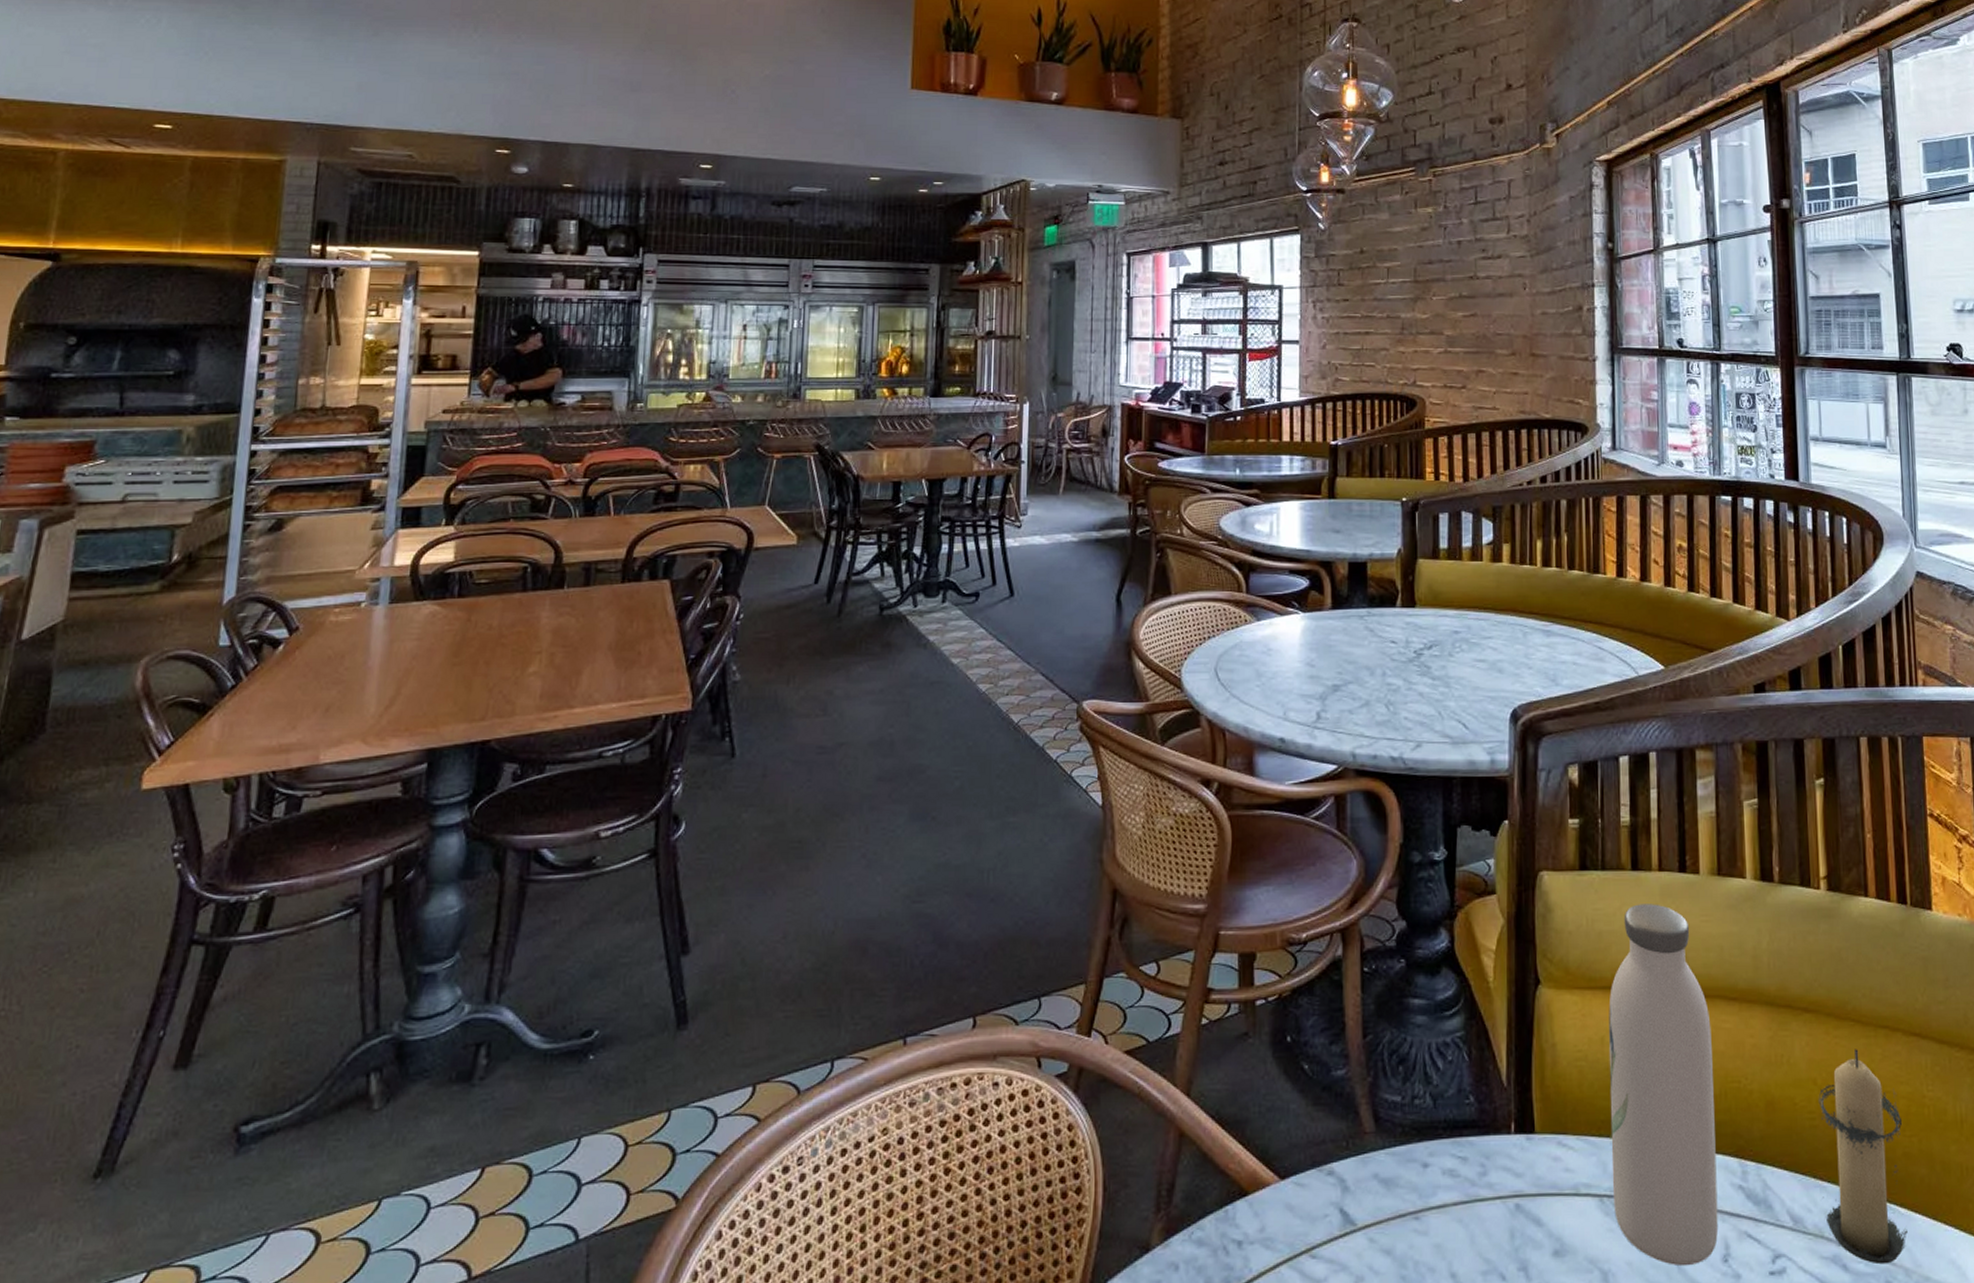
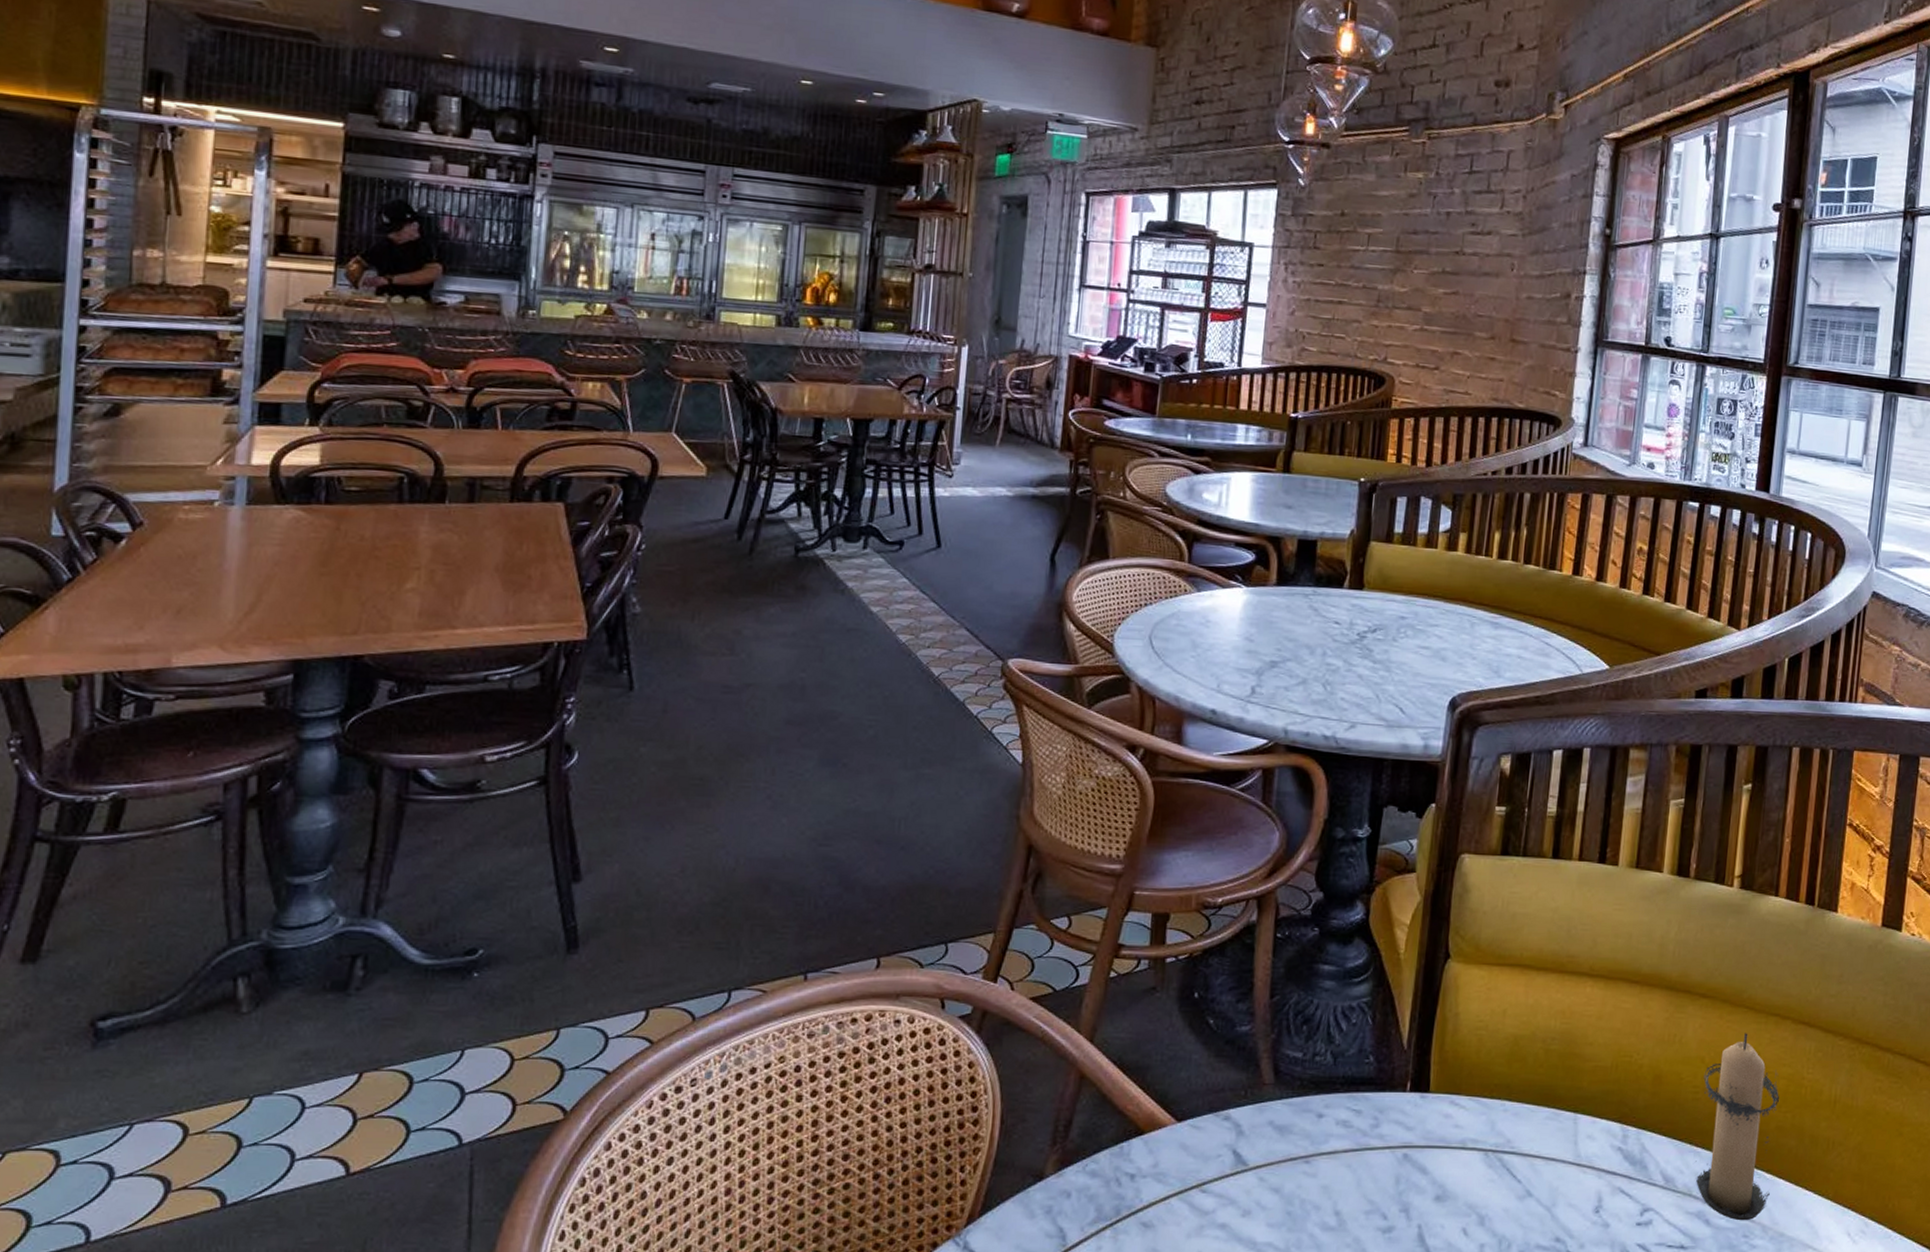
water bottle: present [1608,904,1719,1267] -> none [1497,890,1611,1215]

